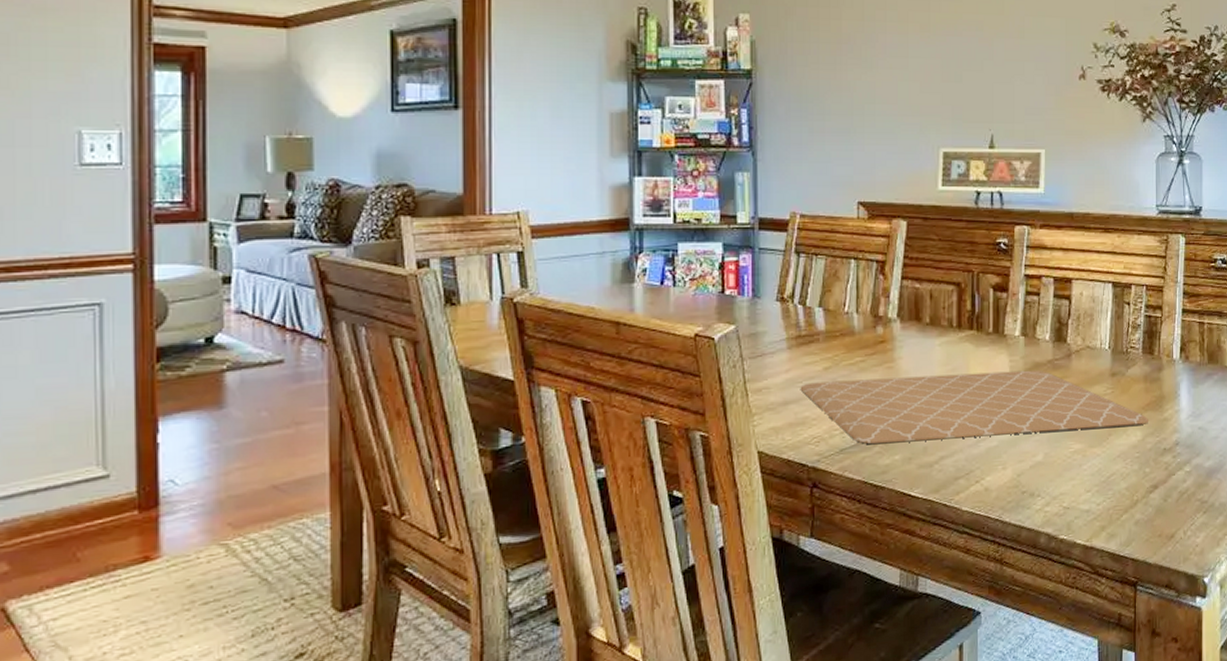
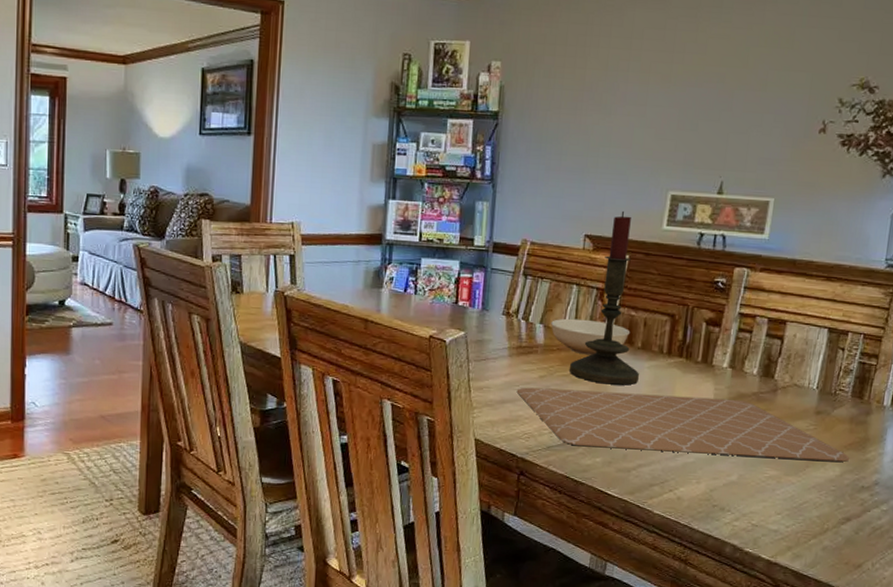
bowl: none [831,297,917,338] -> present [551,318,631,355]
candle: none [855,172,930,369] -> present [568,210,639,386]

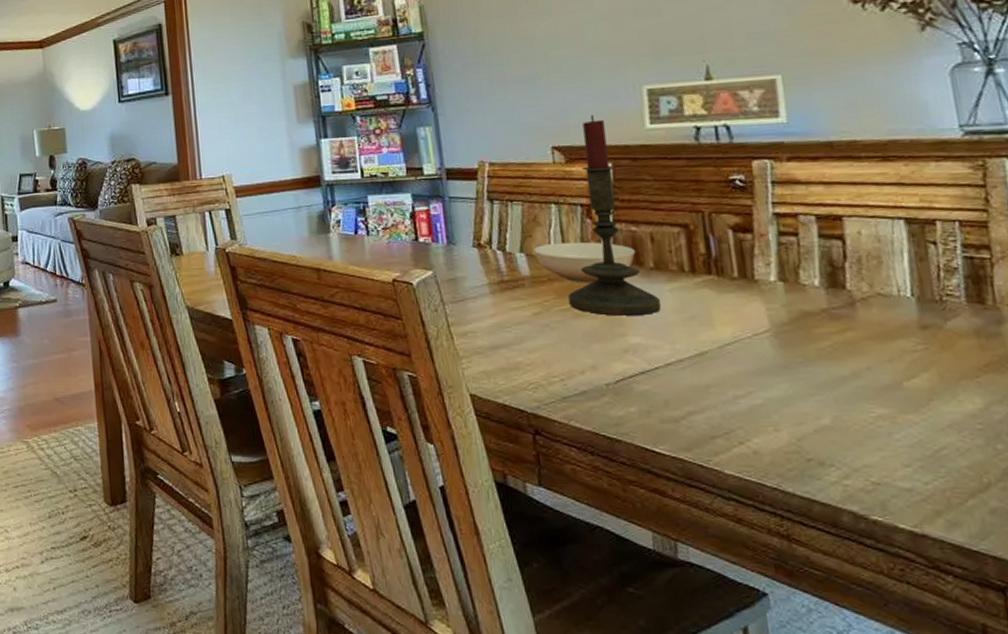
placemat: present [516,387,849,462] -> none [509,319,991,394]

